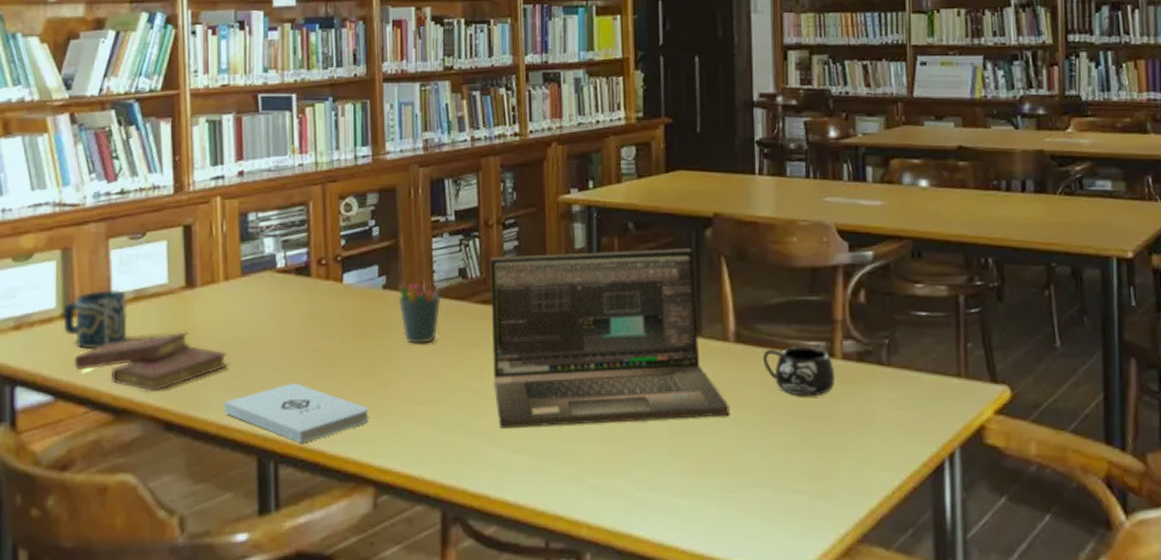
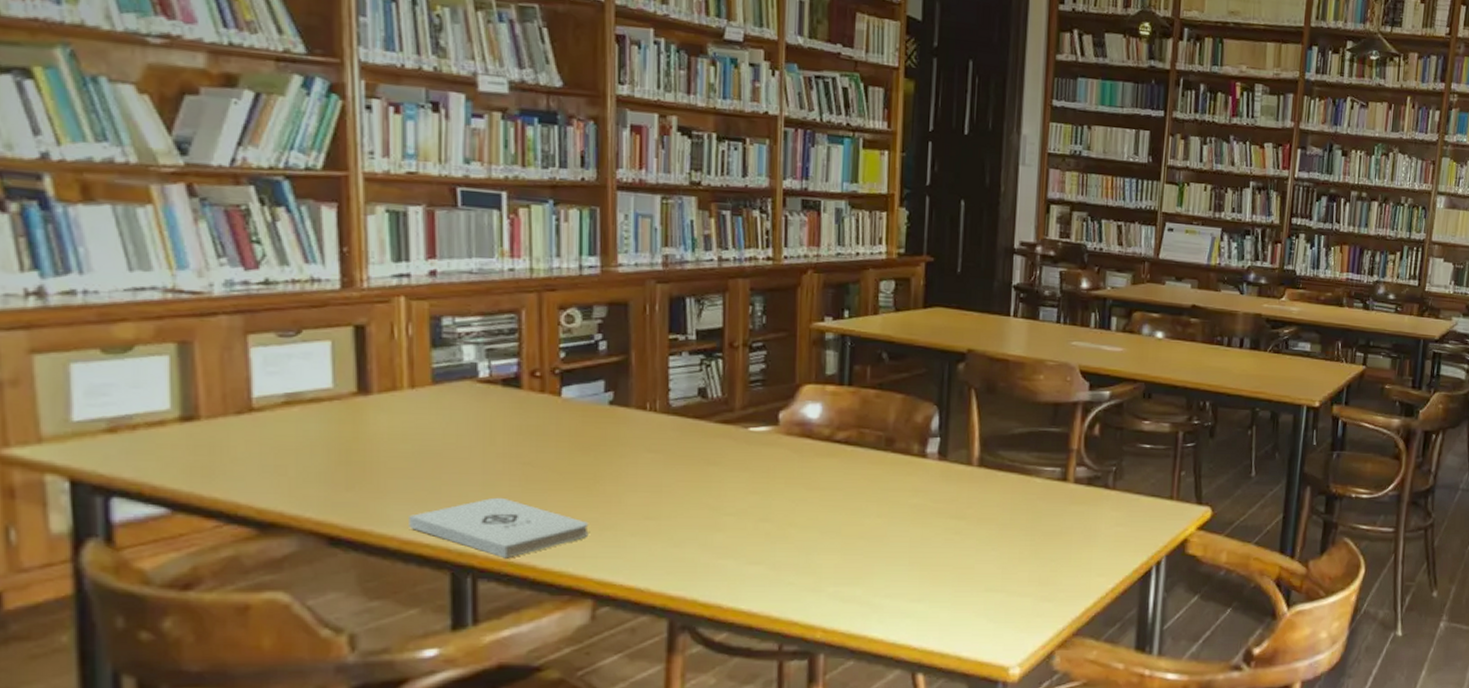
cup: present [63,290,128,351] -> none [182,392,277,459]
book: present [74,332,228,393] -> none [199,441,414,506]
pen holder: present [398,274,442,344] -> none [627,393,679,461]
laptop: present [490,248,730,429] -> none [731,378,969,543]
mug: present [762,347,836,397] -> none [1002,472,1067,515]

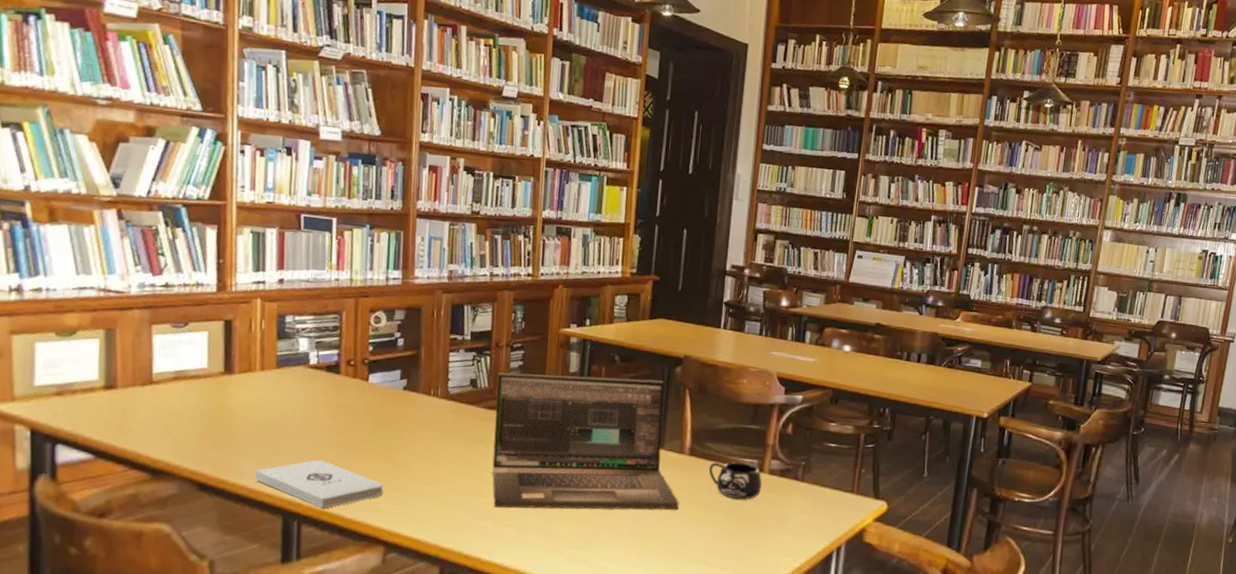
laptop: none [731,378,969,543] -> present [492,372,679,510]
mug: none [1002,472,1067,515] -> present [708,462,762,500]

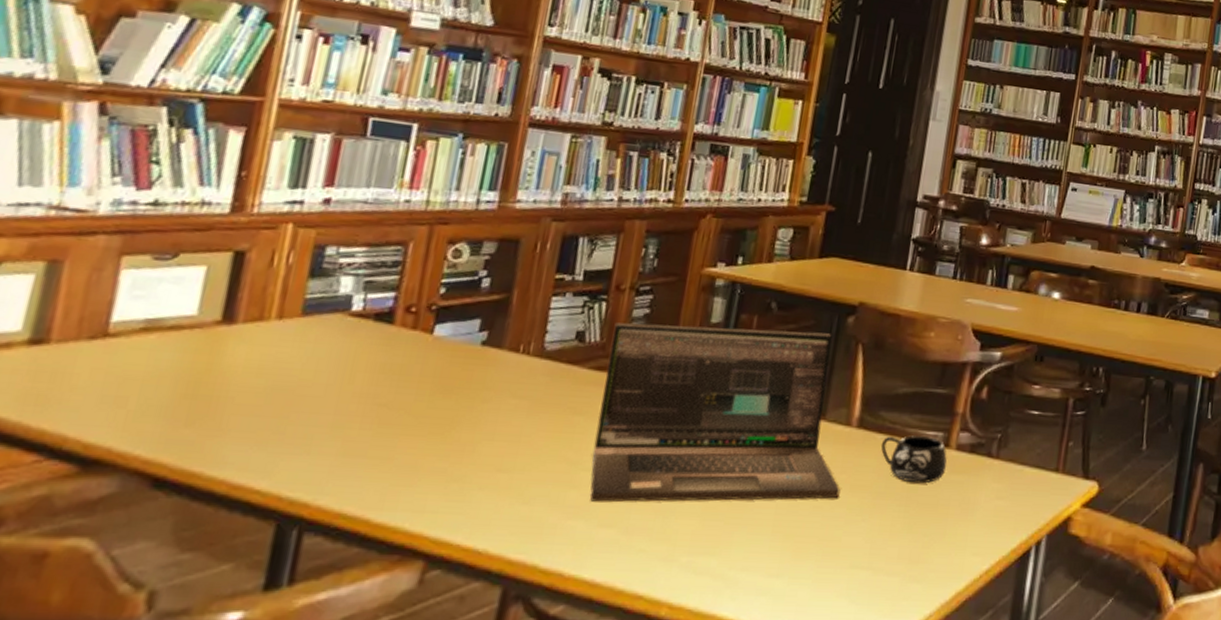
notepad: present [255,459,384,509] -> none [242,440,437,510]

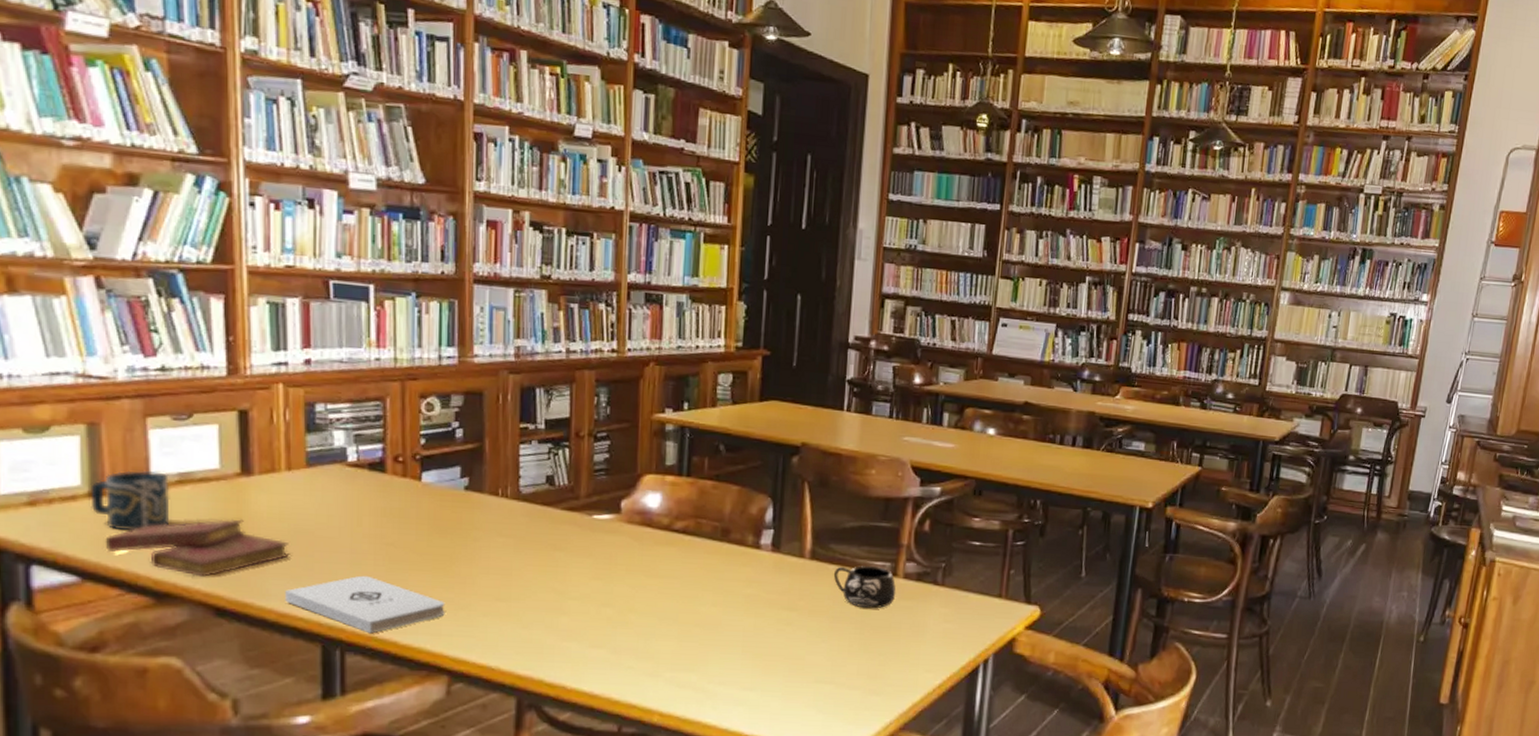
cup: none [26,315,133,386] -> present [90,470,172,532]
book: none [32,373,262,442] -> present [105,519,290,578]
notepad: none [242,440,437,510] -> present [285,575,445,634]
laptop: present [589,322,840,502] -> none [576,467,800,626]

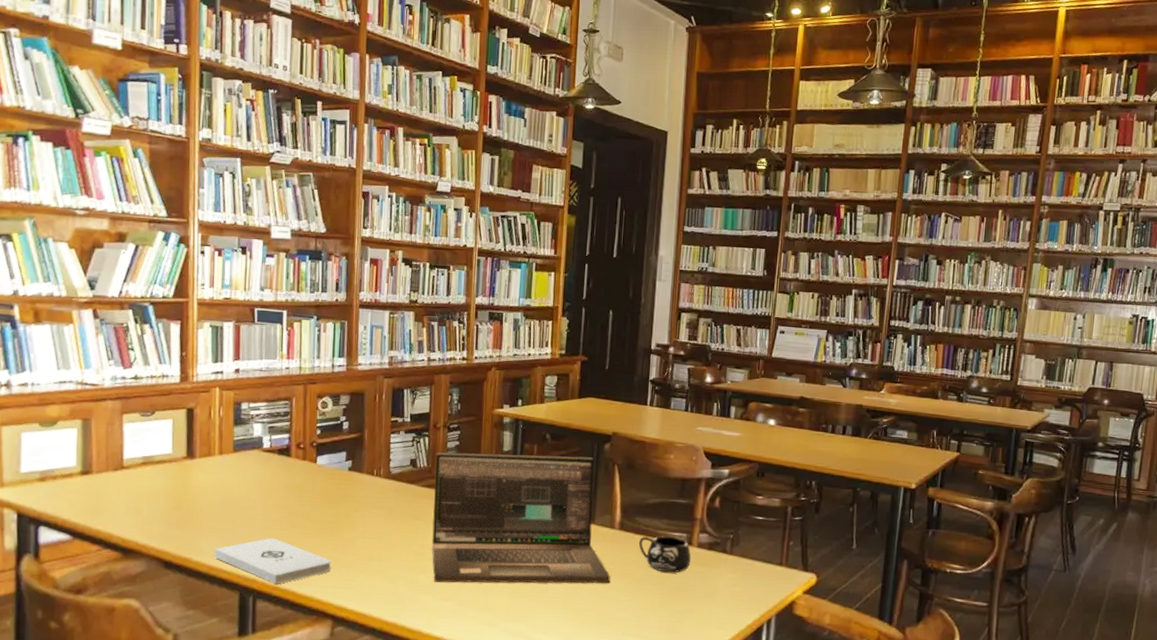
cup: present [90,470,172,532] -> none [81,454,137,502]
book: present [105,519,290,578] -> none [90,492,219,538]
laptop: none [576,467,800,626] -> present [431,452,611,583]

